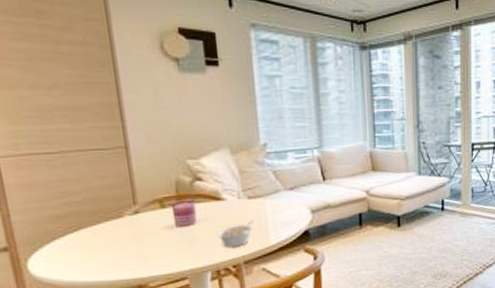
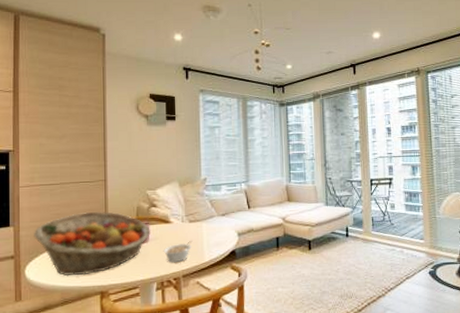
fruit basket: none [31,188,199,270] -> present [34,212,152,277]

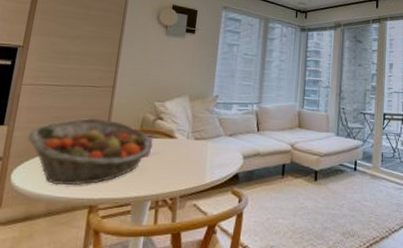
legume: present [163,241,193,263] -> none [163,159,195,182]

